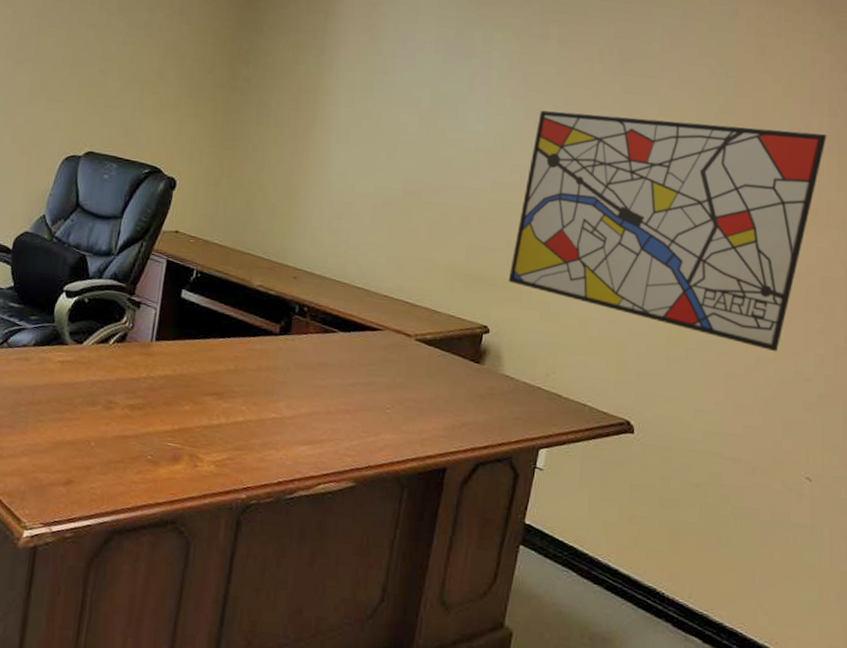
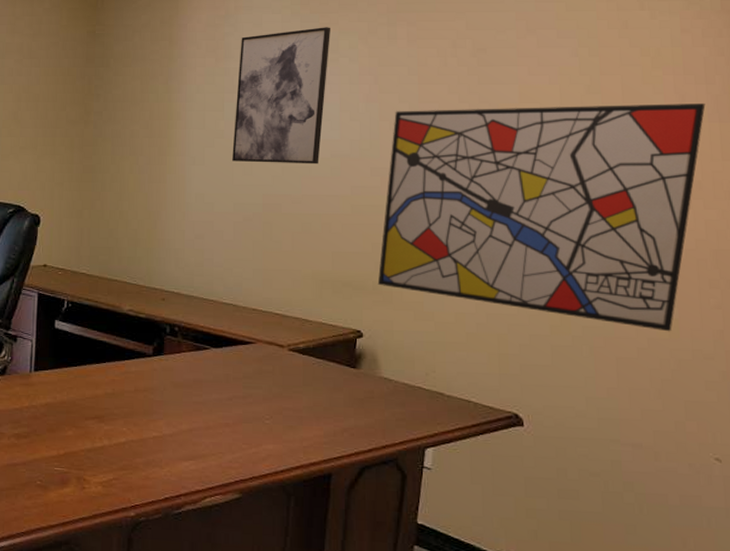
wall art: none [377,18,486,156] -> present [232,27,331,165]

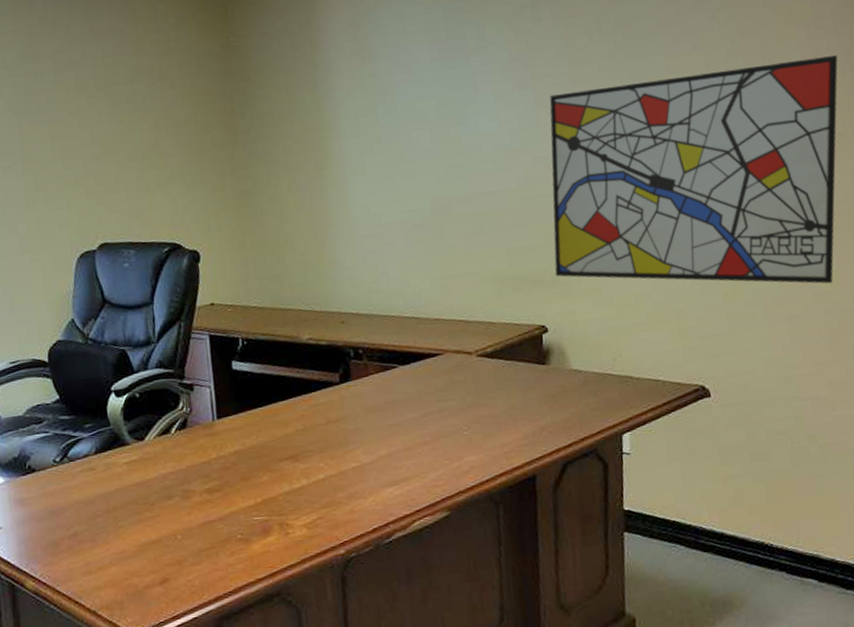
wall art: present [232,27,331,165] -> none [385,14,482,167]

